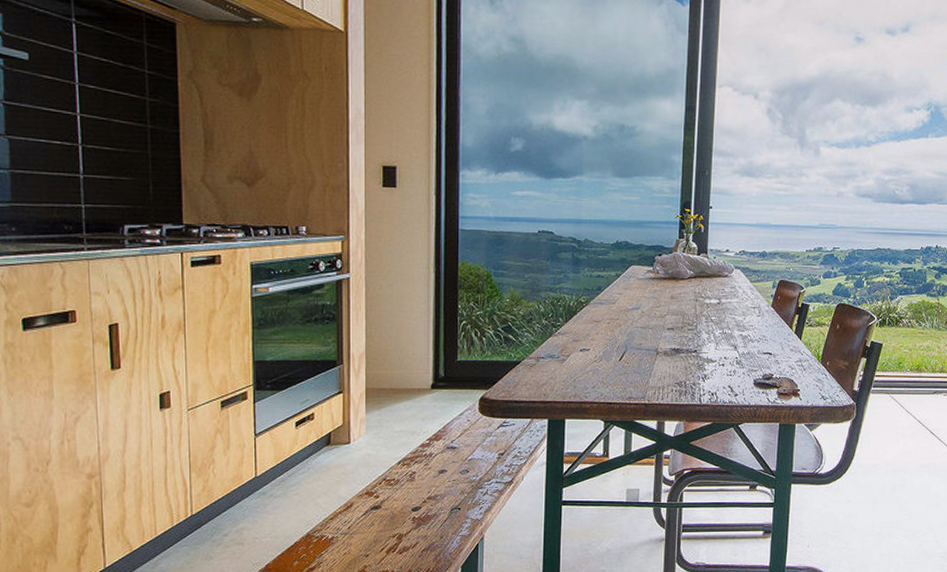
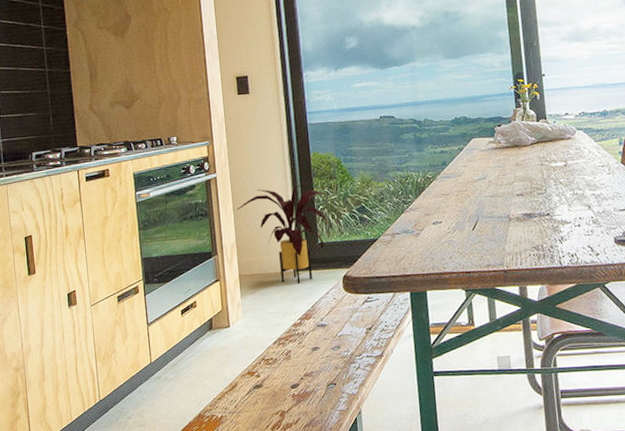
house plant: none [369,296,475,402] -> present [236,185,330,284]

